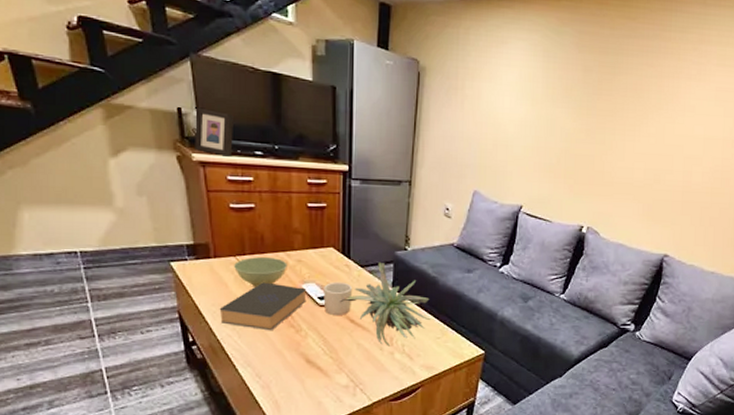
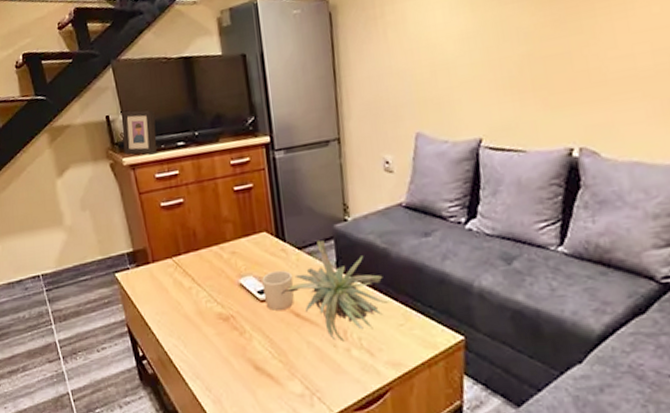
book: present [219,282,307,331] -> none [163,281,246,337]
bowl: present [234,256,287,287] -> none [171,253,222,289]

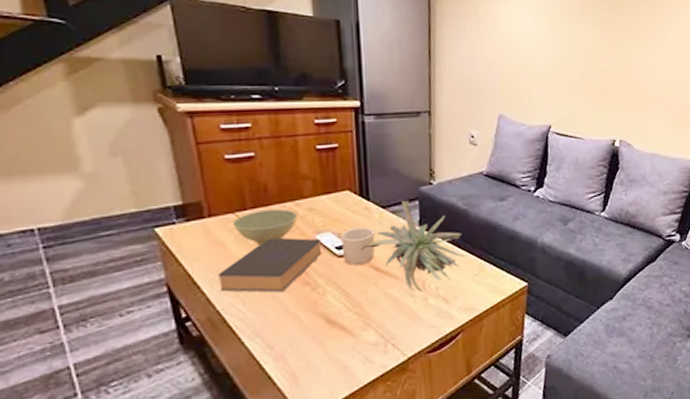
picture frame: present [122,110,157,155] -> none [179,53,225,104]
book: none [163,281,246,337] -> present [217,237,322,293]
bowl: none [171,253,222,289] -> present [233,208,297,245]

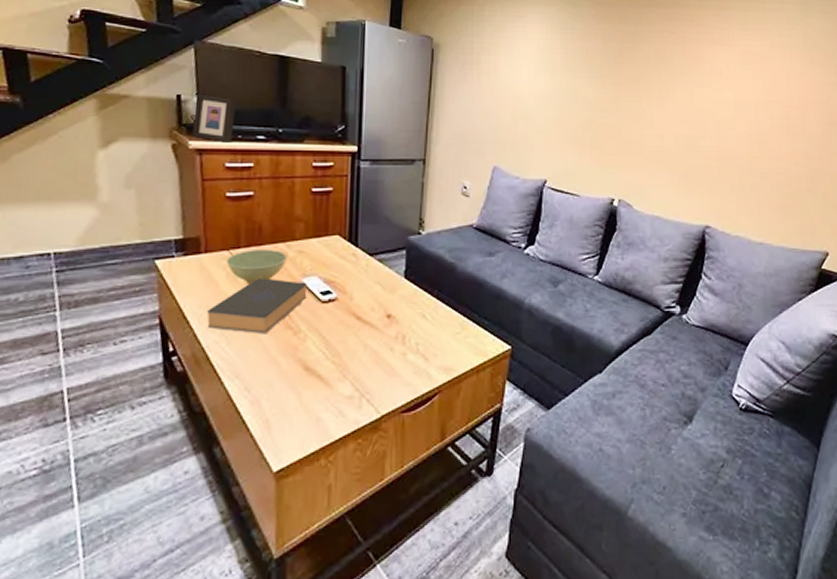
picture frame: none [179,53,225,104] -> present [192,93,236,143]
mug: present [341,227,375,266] -> none [326,273,360,313]
plant: present [361,200,465,292] -> none [345,248,448,346]

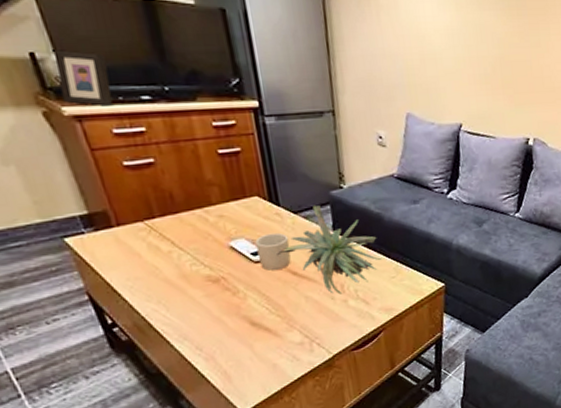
book: present [206,278,308,335] -> none [136,245,238,299]
bowl: present [227,248,287,284] -> none [143,216,208,253]
mug: none [326,273,360,313] -> present [255,232,291,271]
plant: none [345,248,448,346] -> present [277,205,381,295]

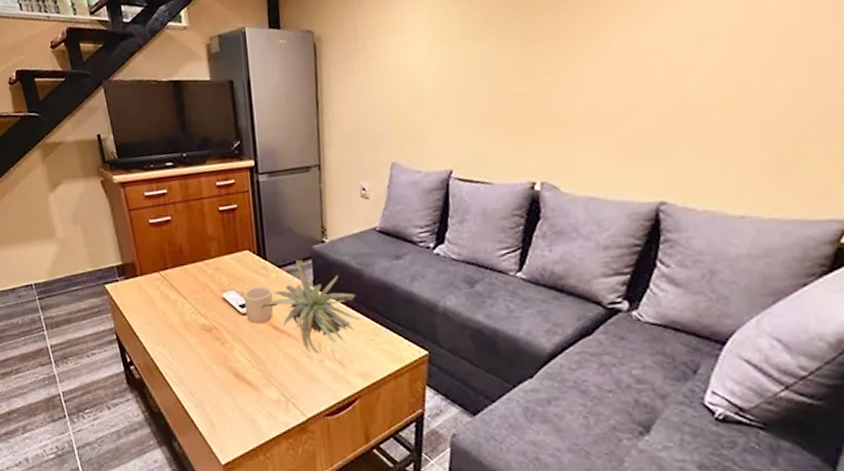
picture frame: present [54,50,113,106] -> none [112,130,146,173]

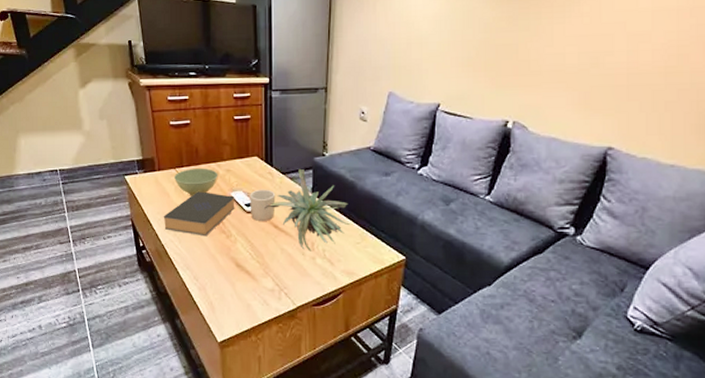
book: none [150,295,229,346] -> present [163,191,235,237]
bowl: none [159,268,207,302] -> present [174,167,218,196]

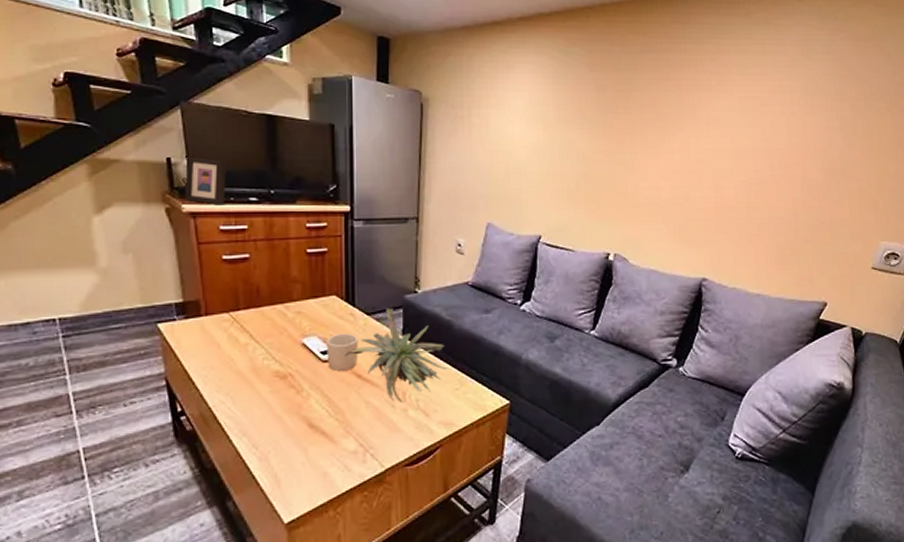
picture frame: none [142,38,172,79] -> present [185,156,226,205]
book: present [163,191,235,237] -> none [211,339,308,394]
bowl: present [174,167,218,196] -> none [227,310,286,346]

